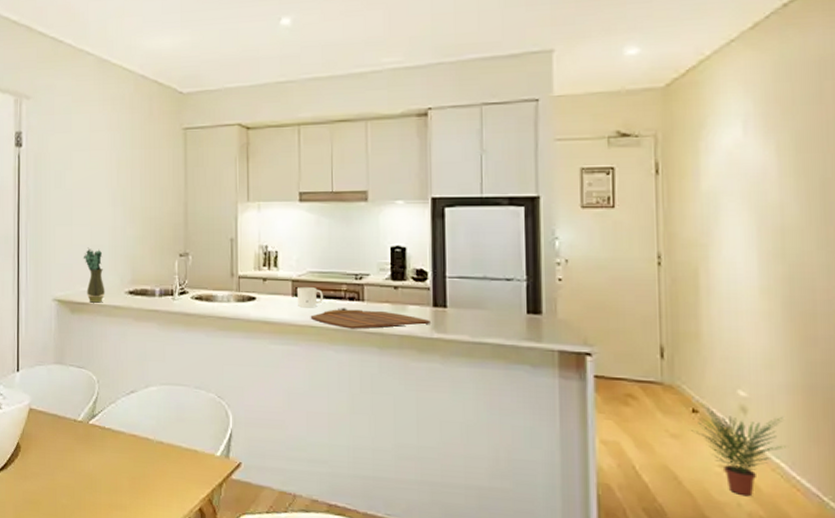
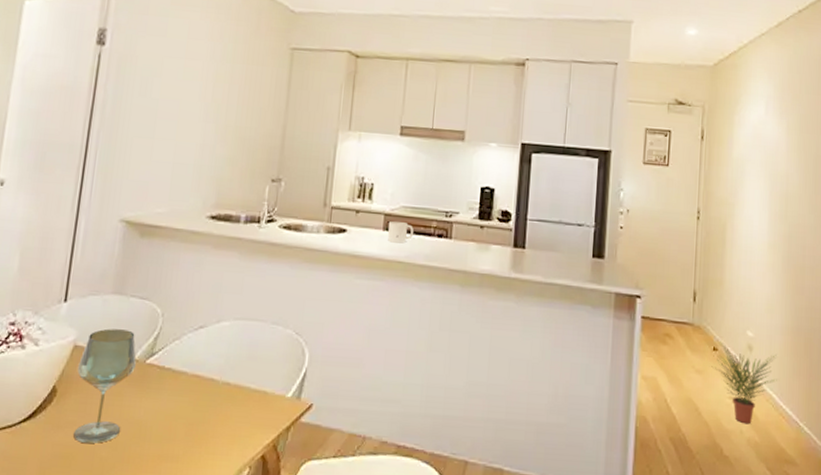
wine glass: none [35,394,81,493] -> present [73,328,137,444]
vase: present [83,247,105,303] -> none [161,164,186,227]
cutting board: present [310,308,430,329] -> none [398,244,510,267]

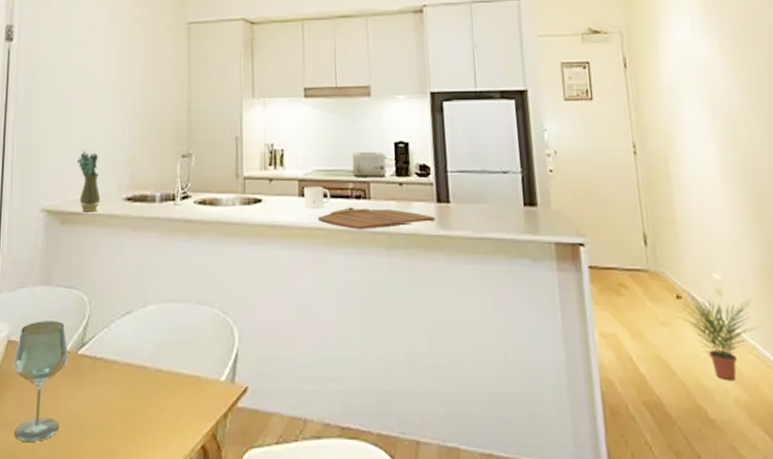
vase: none [161,164,186,227] -> present [76,150,101,212]
cutting board: none [398,244,510,267] -> present [317,207,435,229]
toaster: none [438,192,473,220] -> present [352,151,388,178]

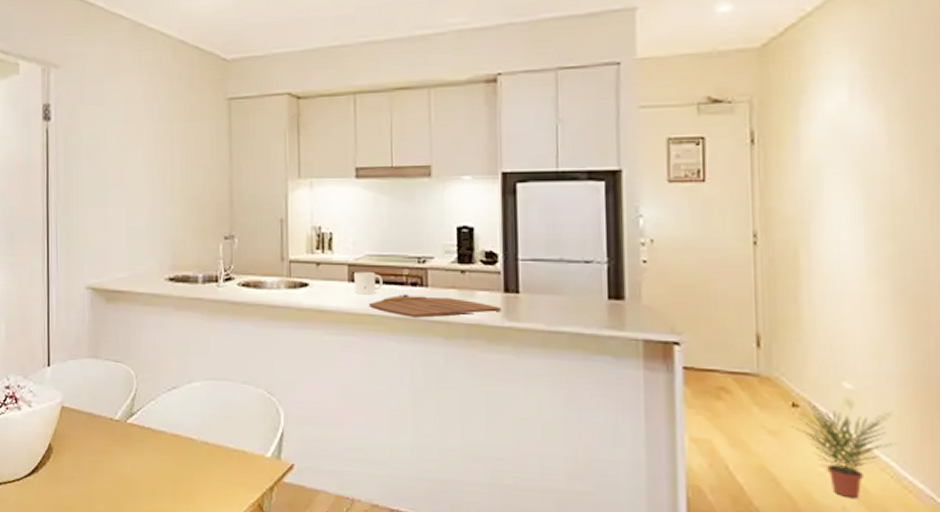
wine glass: present [13,321,68,443] -> none [68,390,118,498]
vase: present [76,150,101,212] -> none [118,230,143,291]
toaster: present [352,151,388,178] -> none [408,236,449,265]

